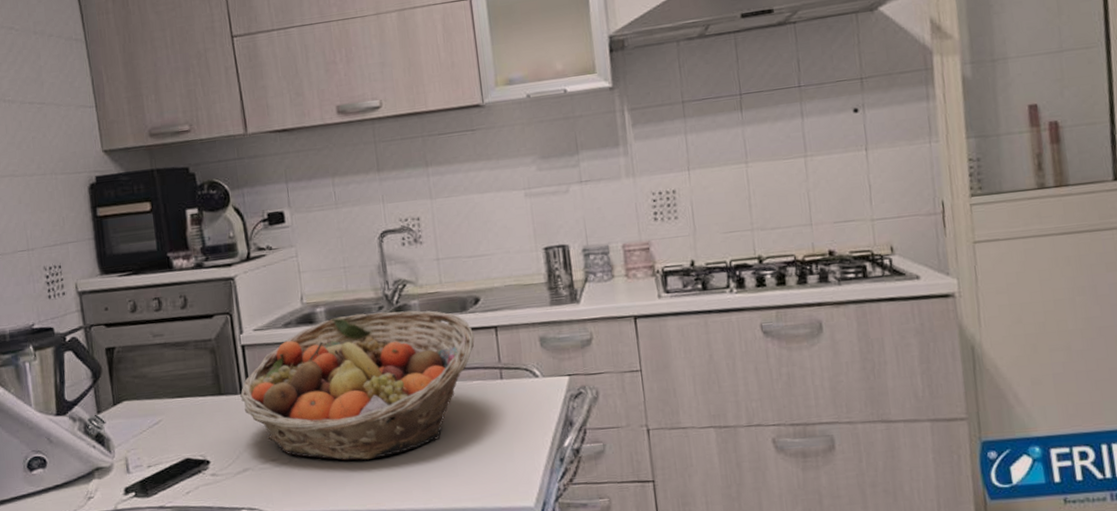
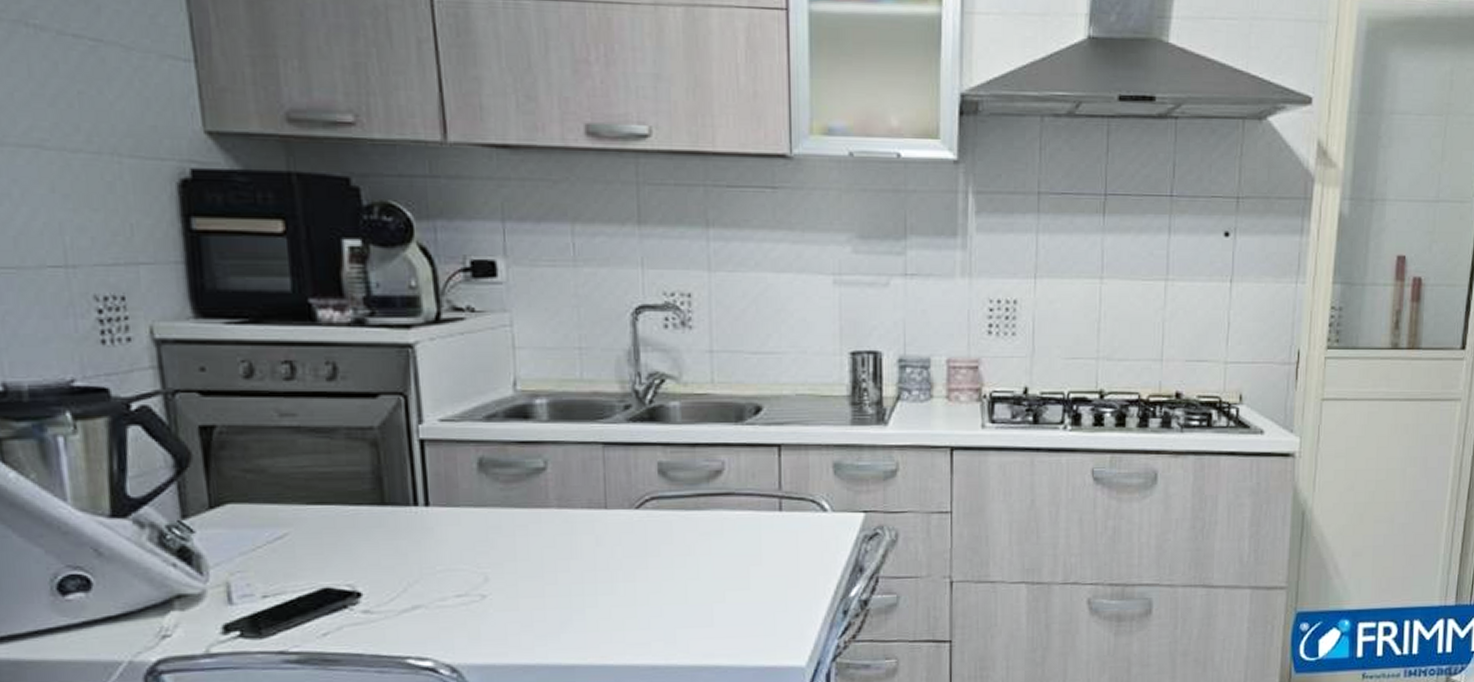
fruit basket: present [240,310,475,460] -> none [413,412,750,601]

